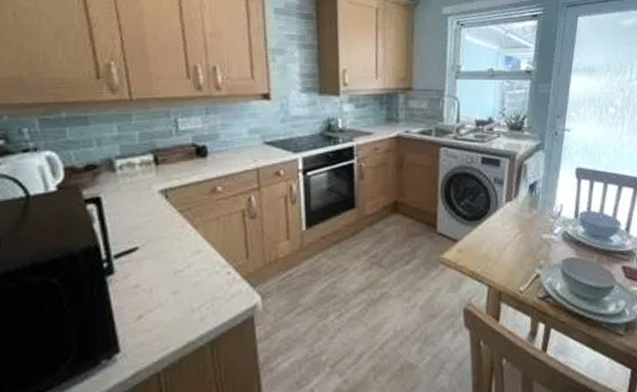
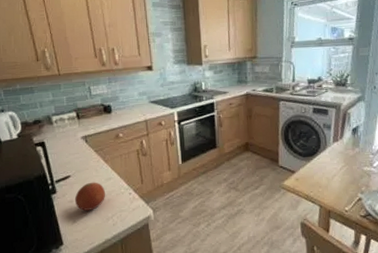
fruit: none [142,256,192,300] -> present [74,182,106,211]

